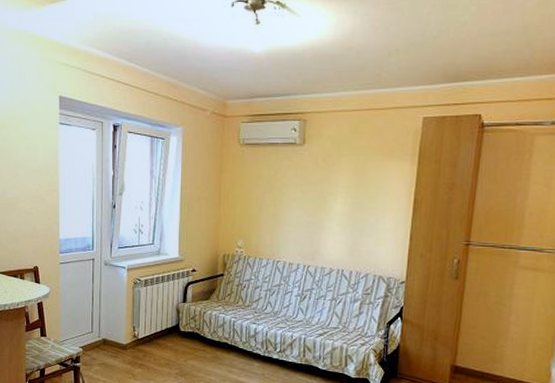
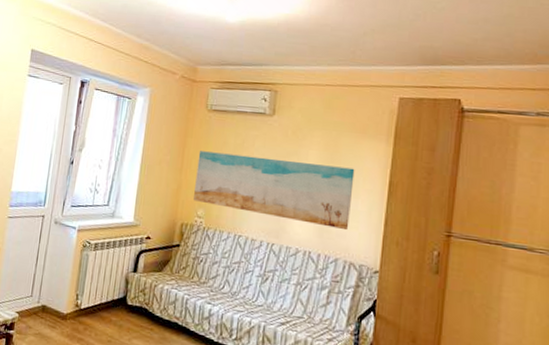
wall art: none [233,185,382,248] -> present [193,151,355,231]

